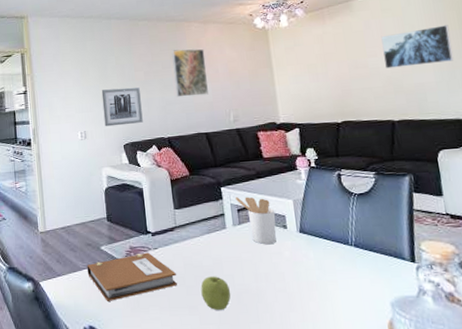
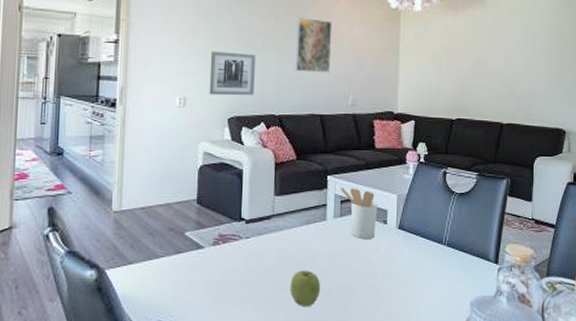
notebook: present [87,252,177,301] -> none [165,241,266,294]
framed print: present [381,25,454,69] -> none [503,34,565,72]

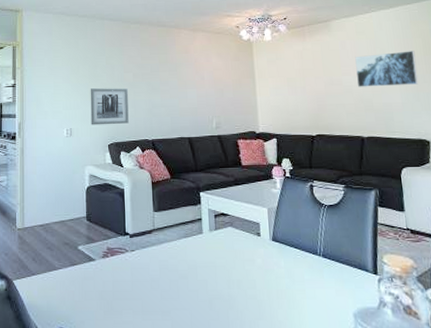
fruit: present [290,270,321,306] -> none [174,281,204,315]
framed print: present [295,16,333,73] -> none [160,53,194,101]
utensil holder: present [341,188,378,240] -> none [213,203,251,252]
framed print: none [503,34,565,72] -> present [355,51,418,87]

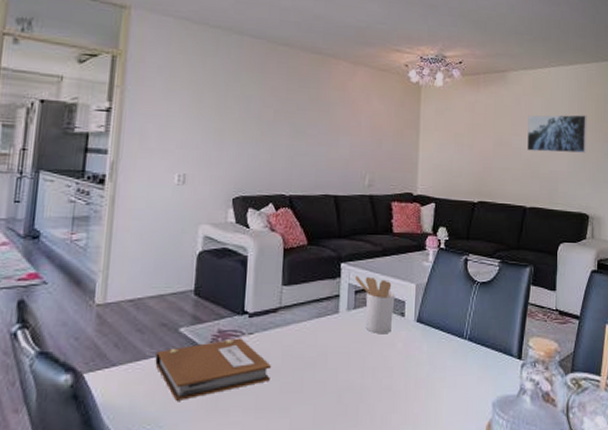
notebook: none [63,254,152,303] -> present [155,338,271,401]
wall art: present [90,88,129,125] -> none [212,123,265,173]
utensil holder: none [213,203,251,252] -> present [355,276,395,335]

